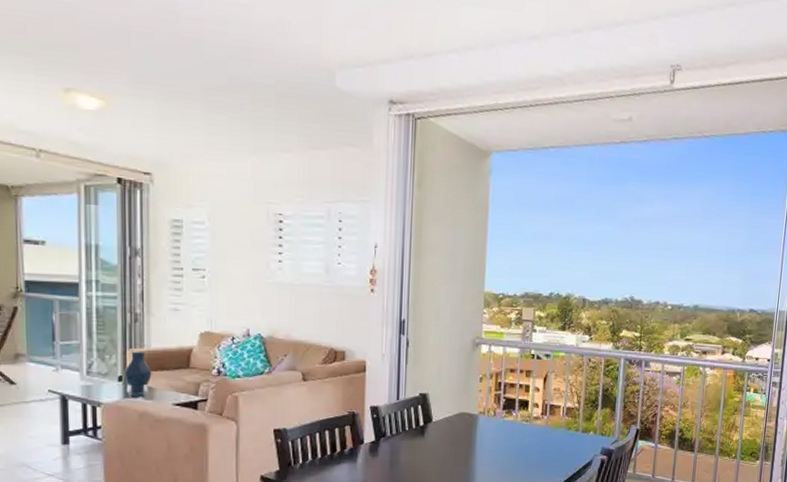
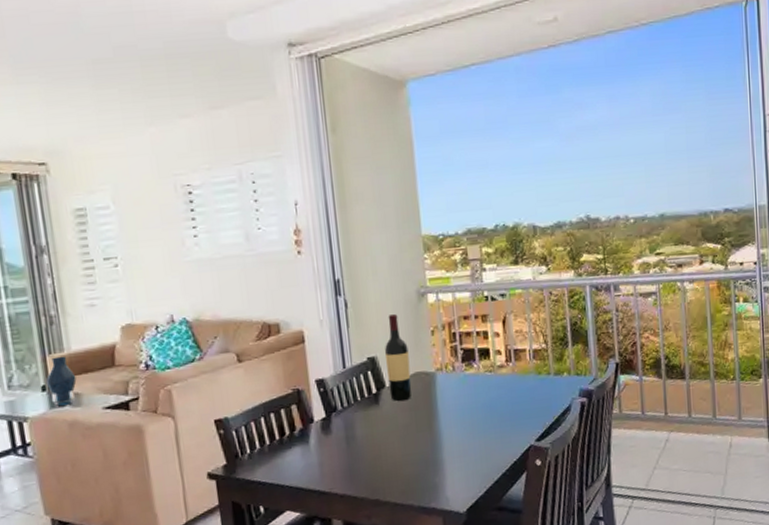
wine bottle: none [435,358,457,435] -> present [384,314,412,401]

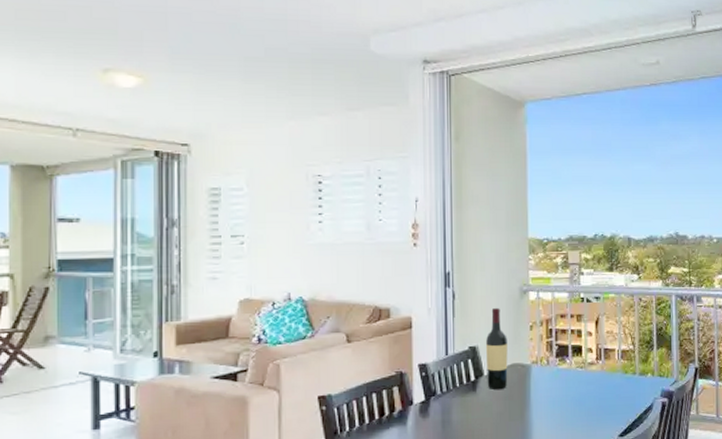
vase: present [46,356,77,407] -> none [160,324,189,373]

